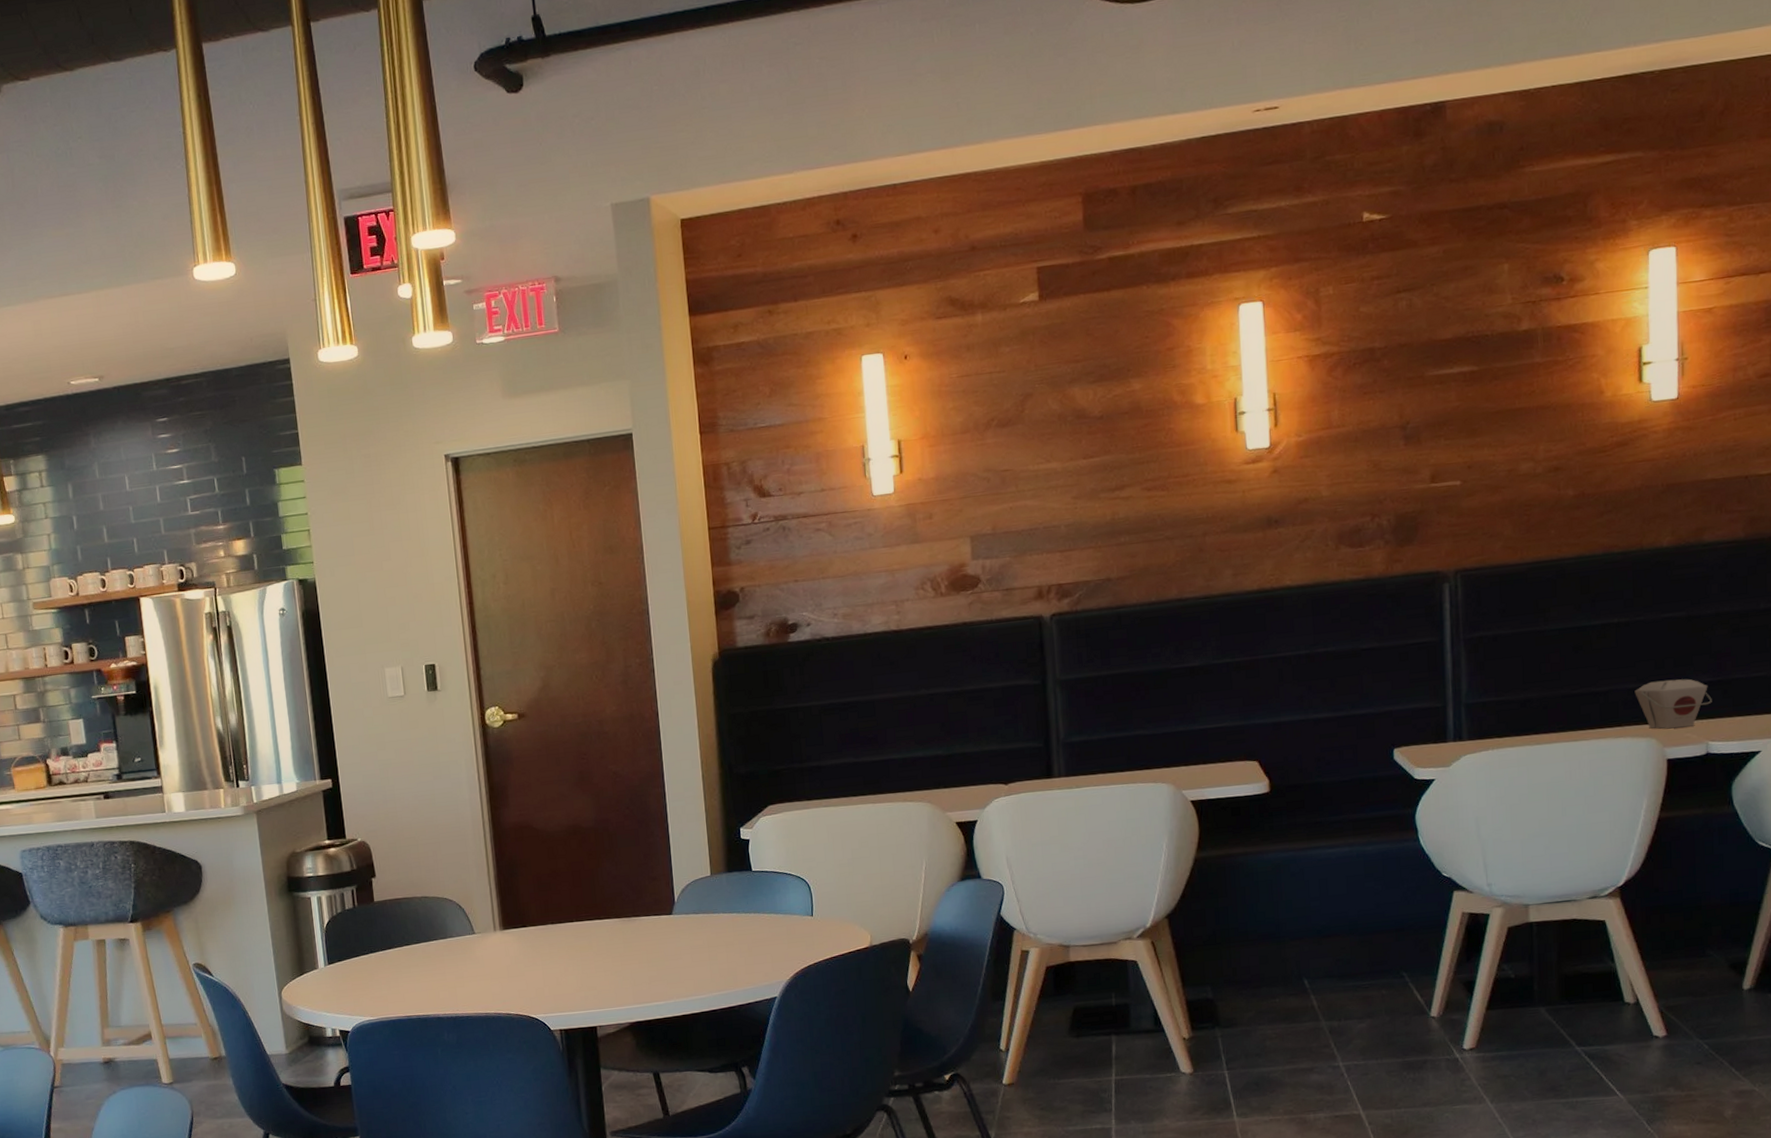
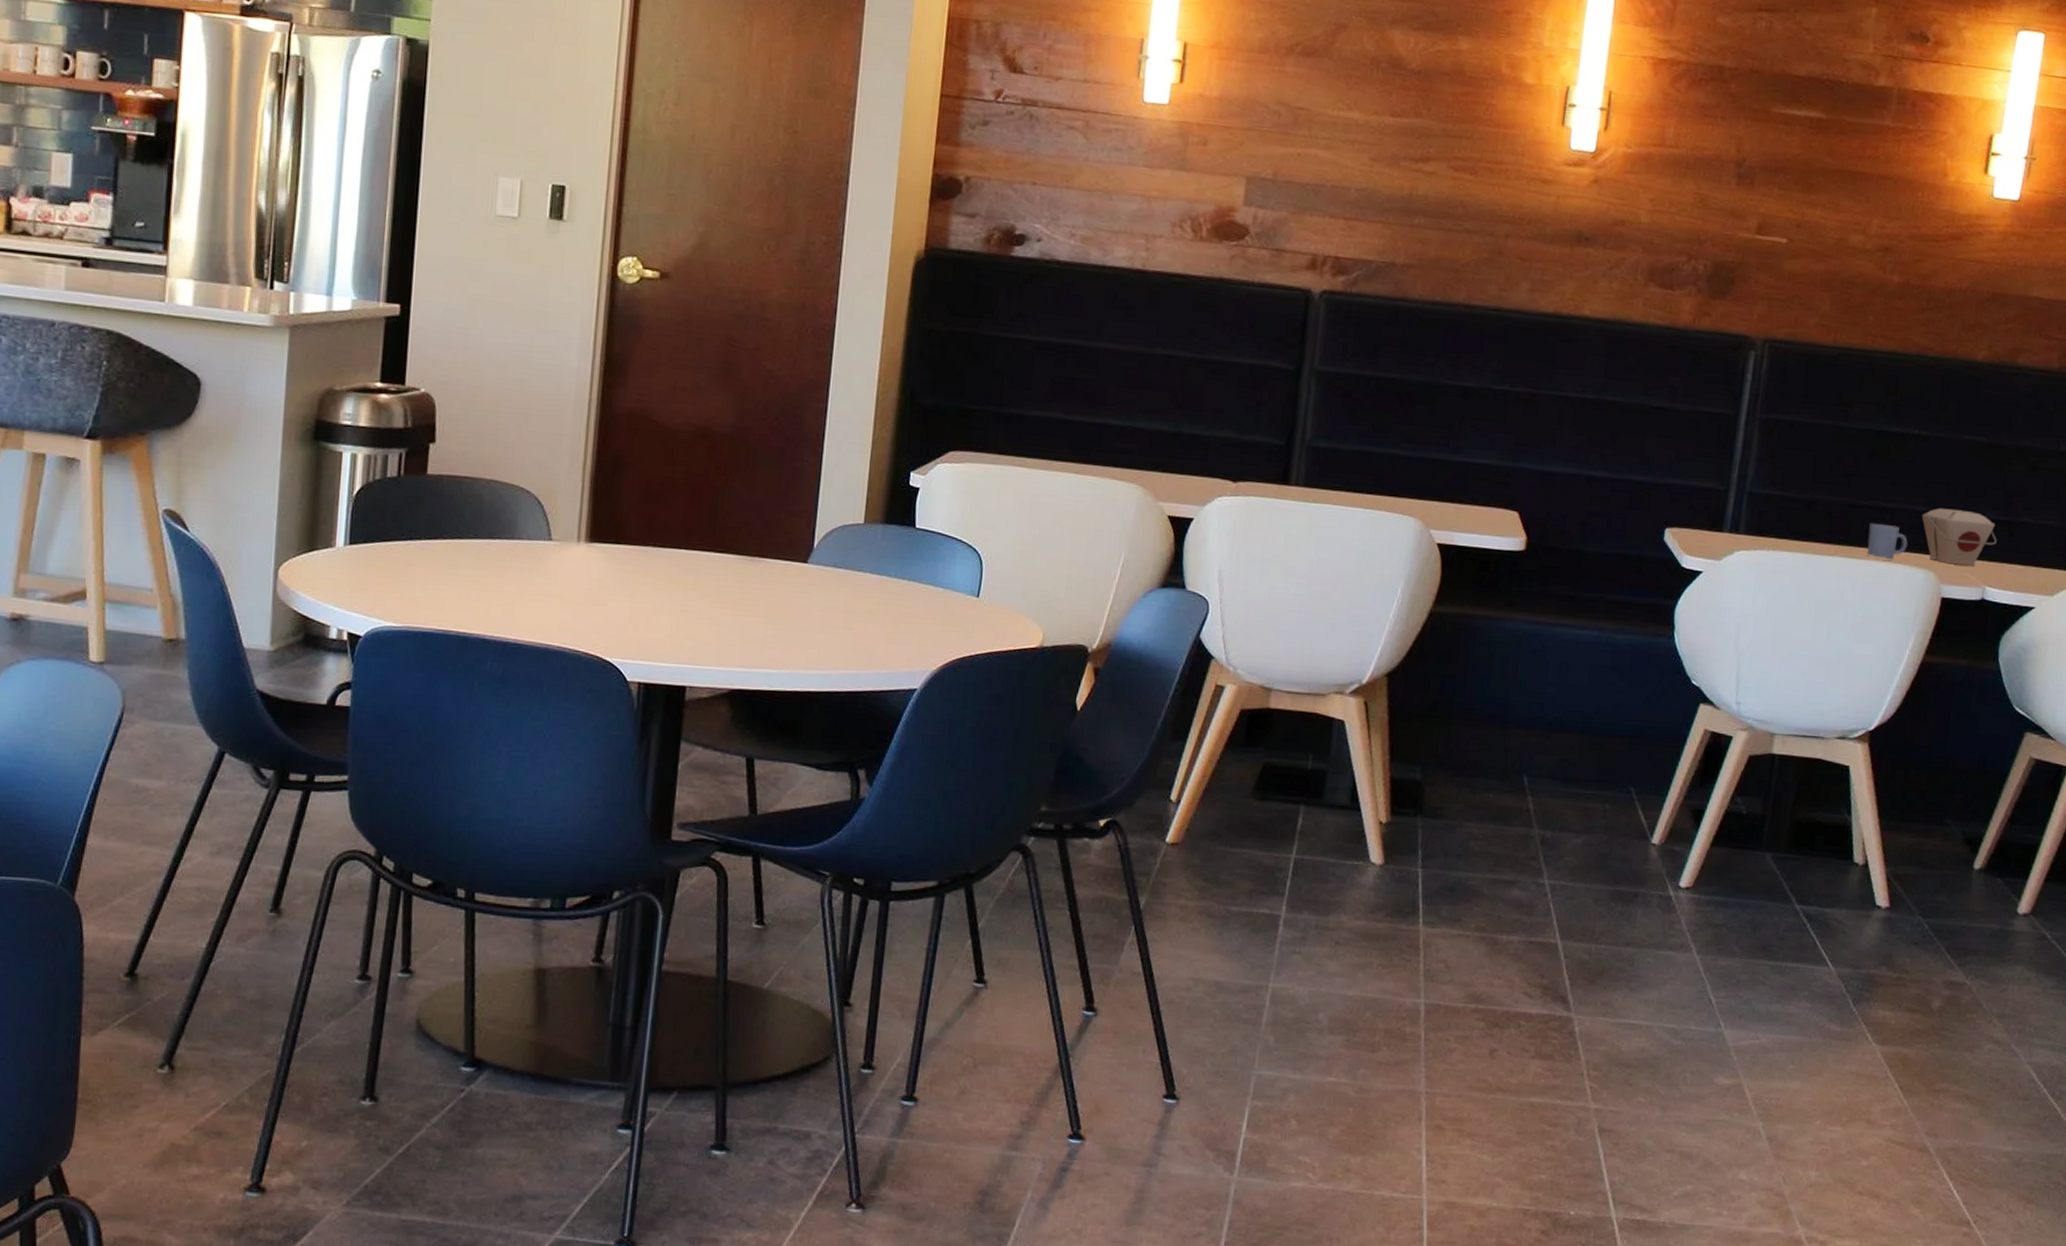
mug: none [1585,705,1625,738] -> present [1866,524,1908,562]

